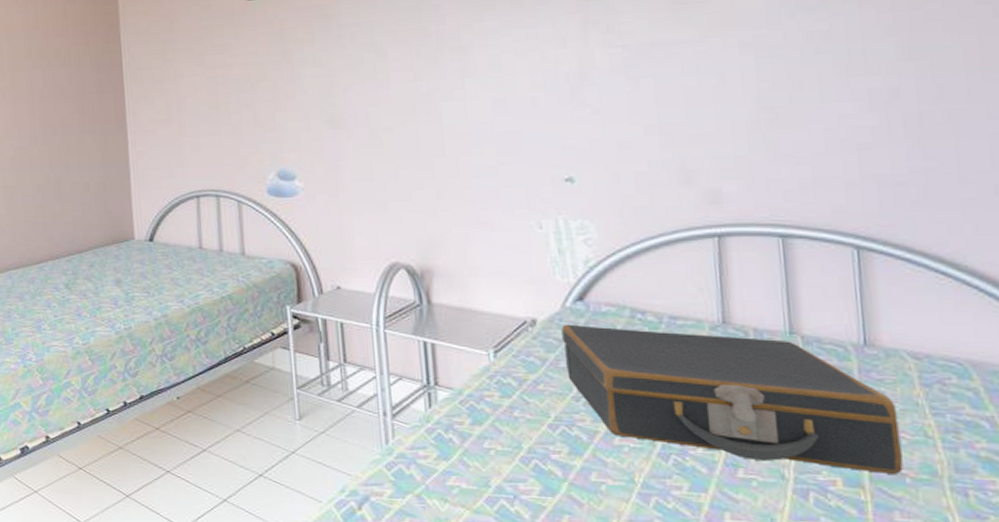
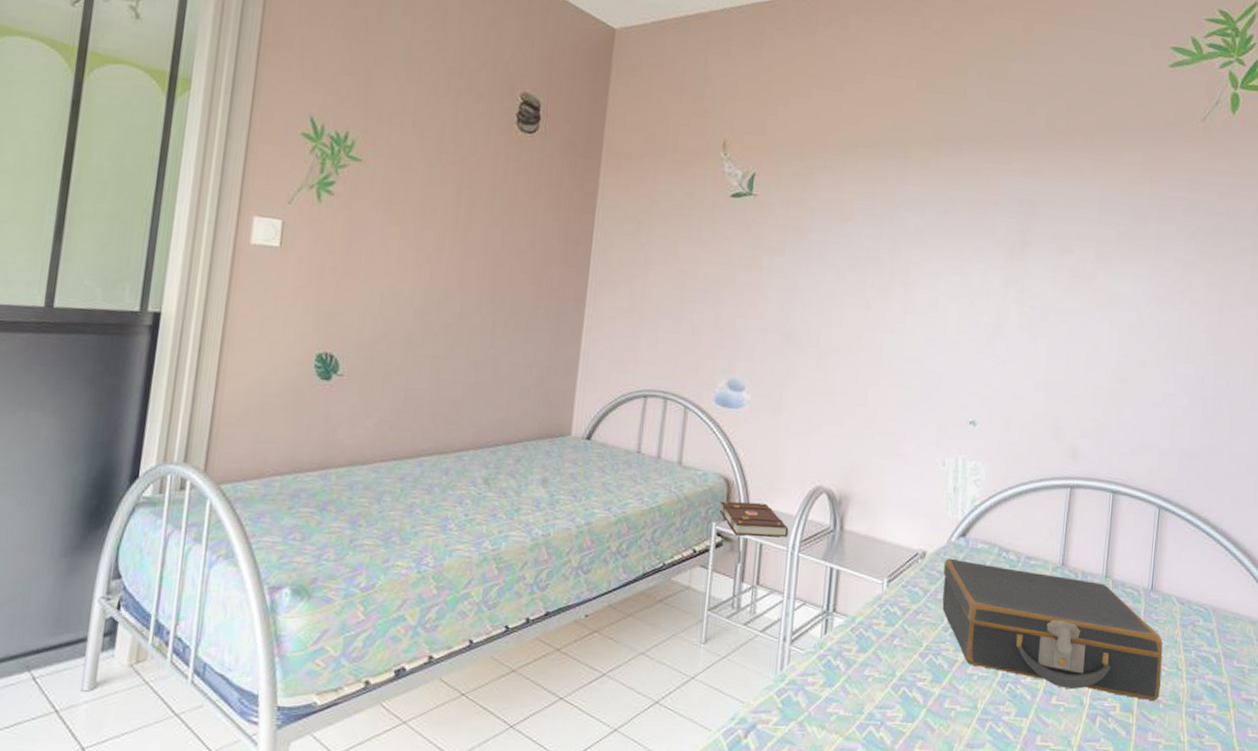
book: none [290,283,370,317] -> present [719,501,789,538]

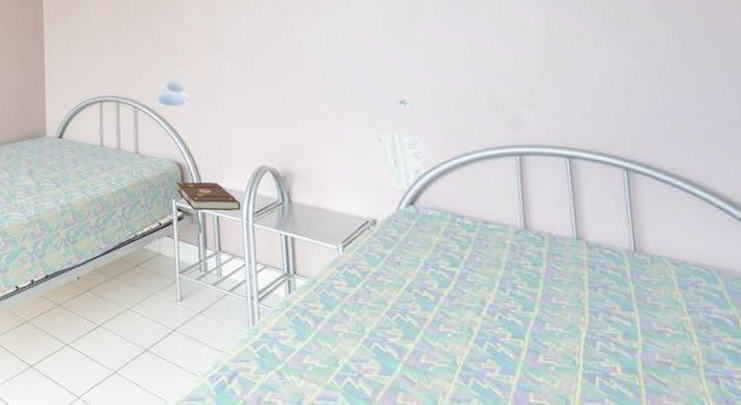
suitcase: present [942,558,1163,701] -> none [397,224,668,363]

